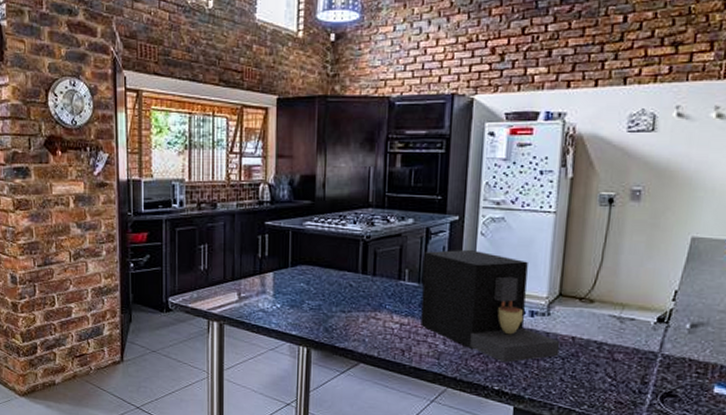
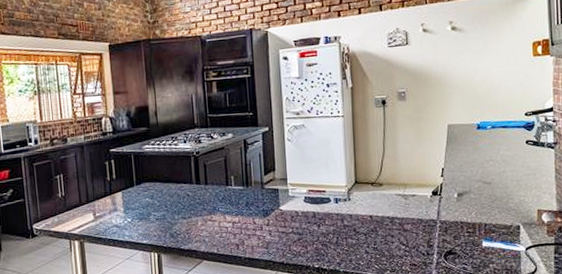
coffee maker: present [421,249,560,363] -> none [245,153,362,244]

